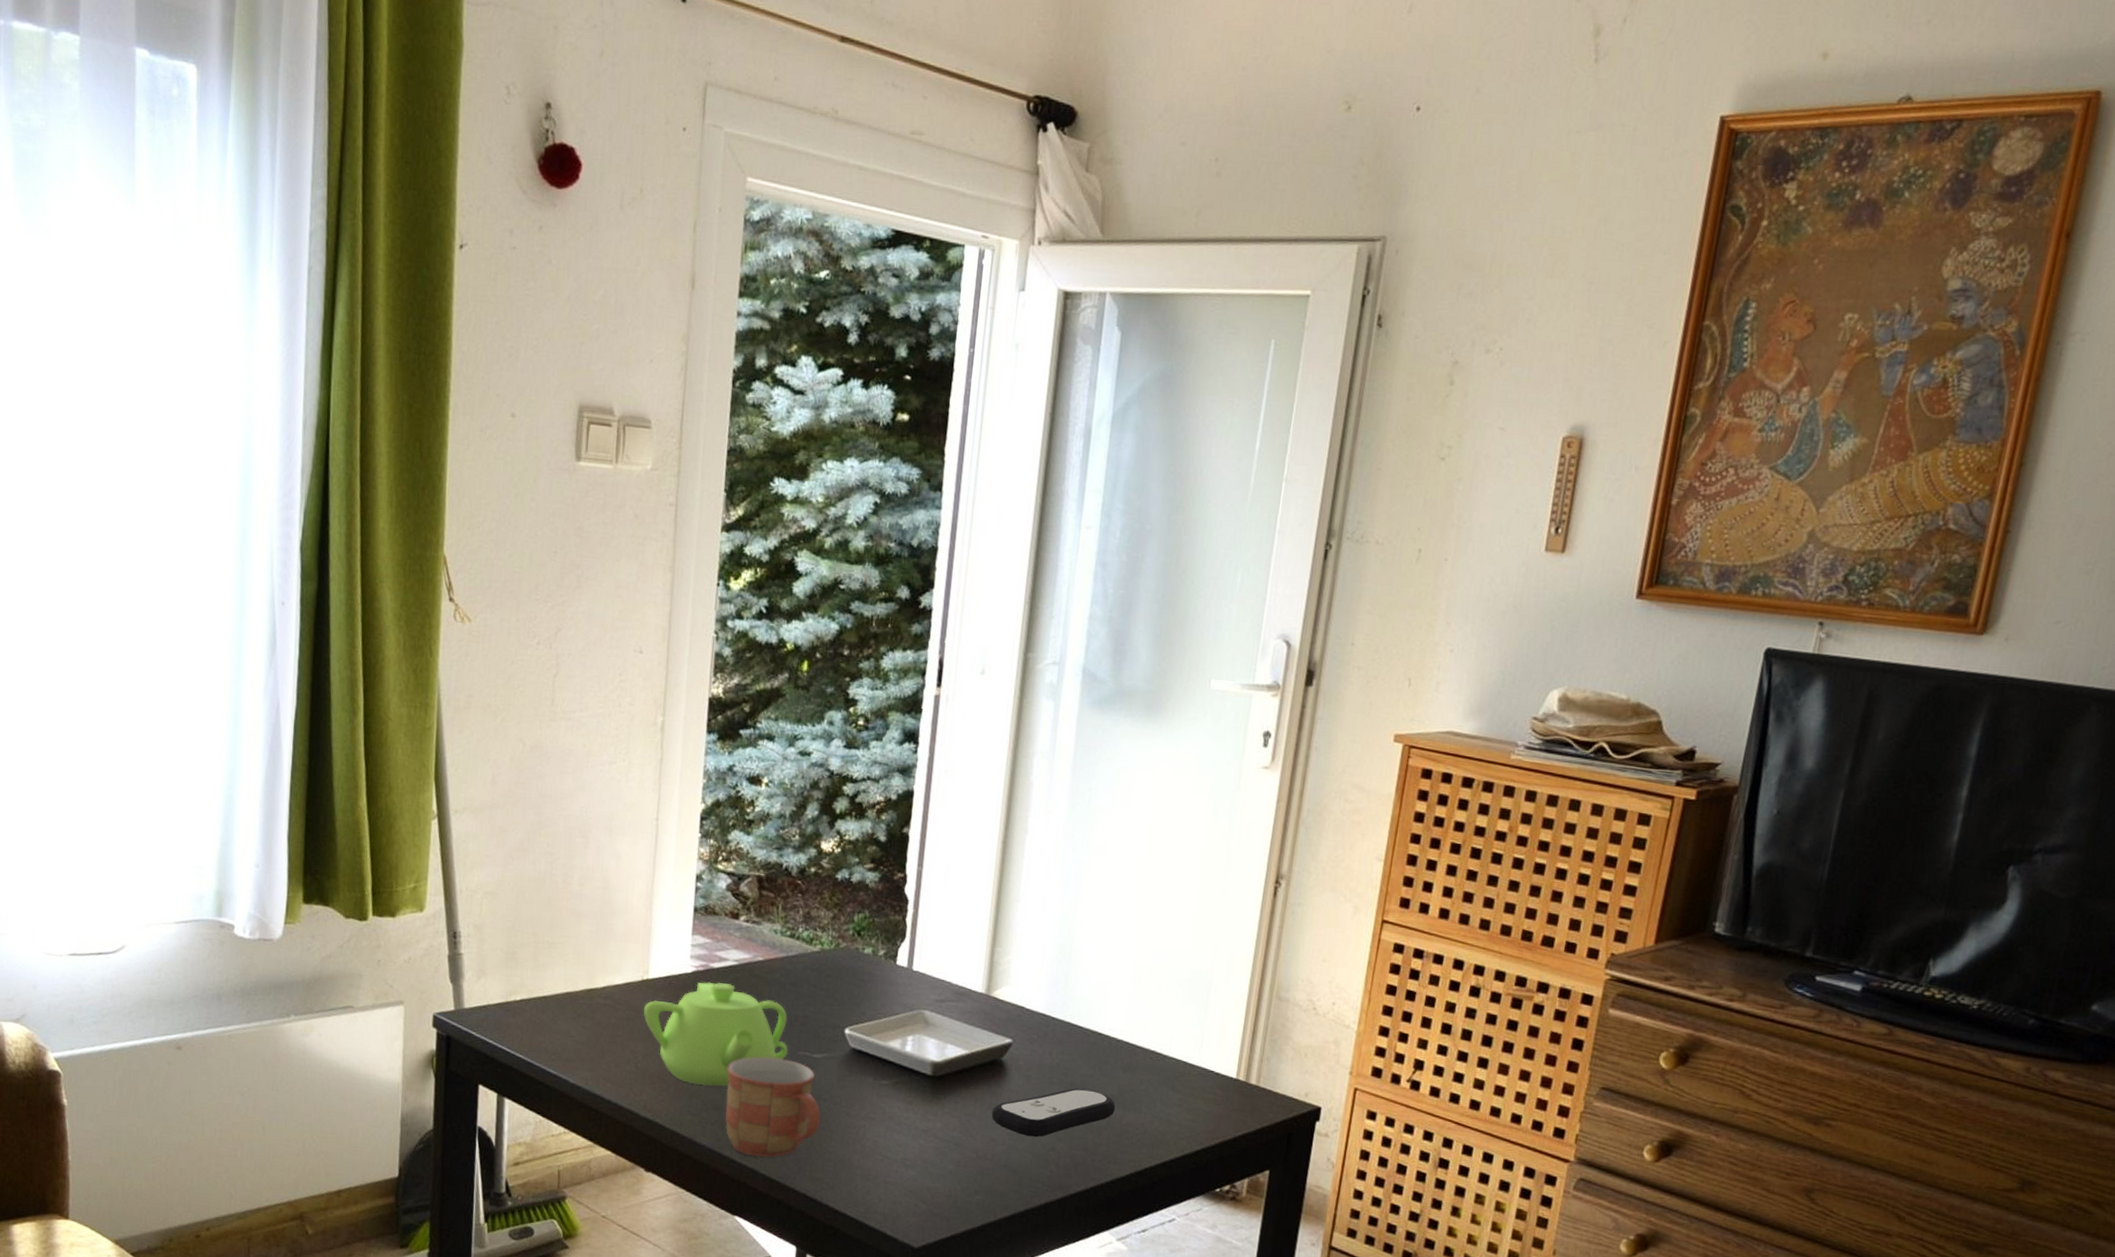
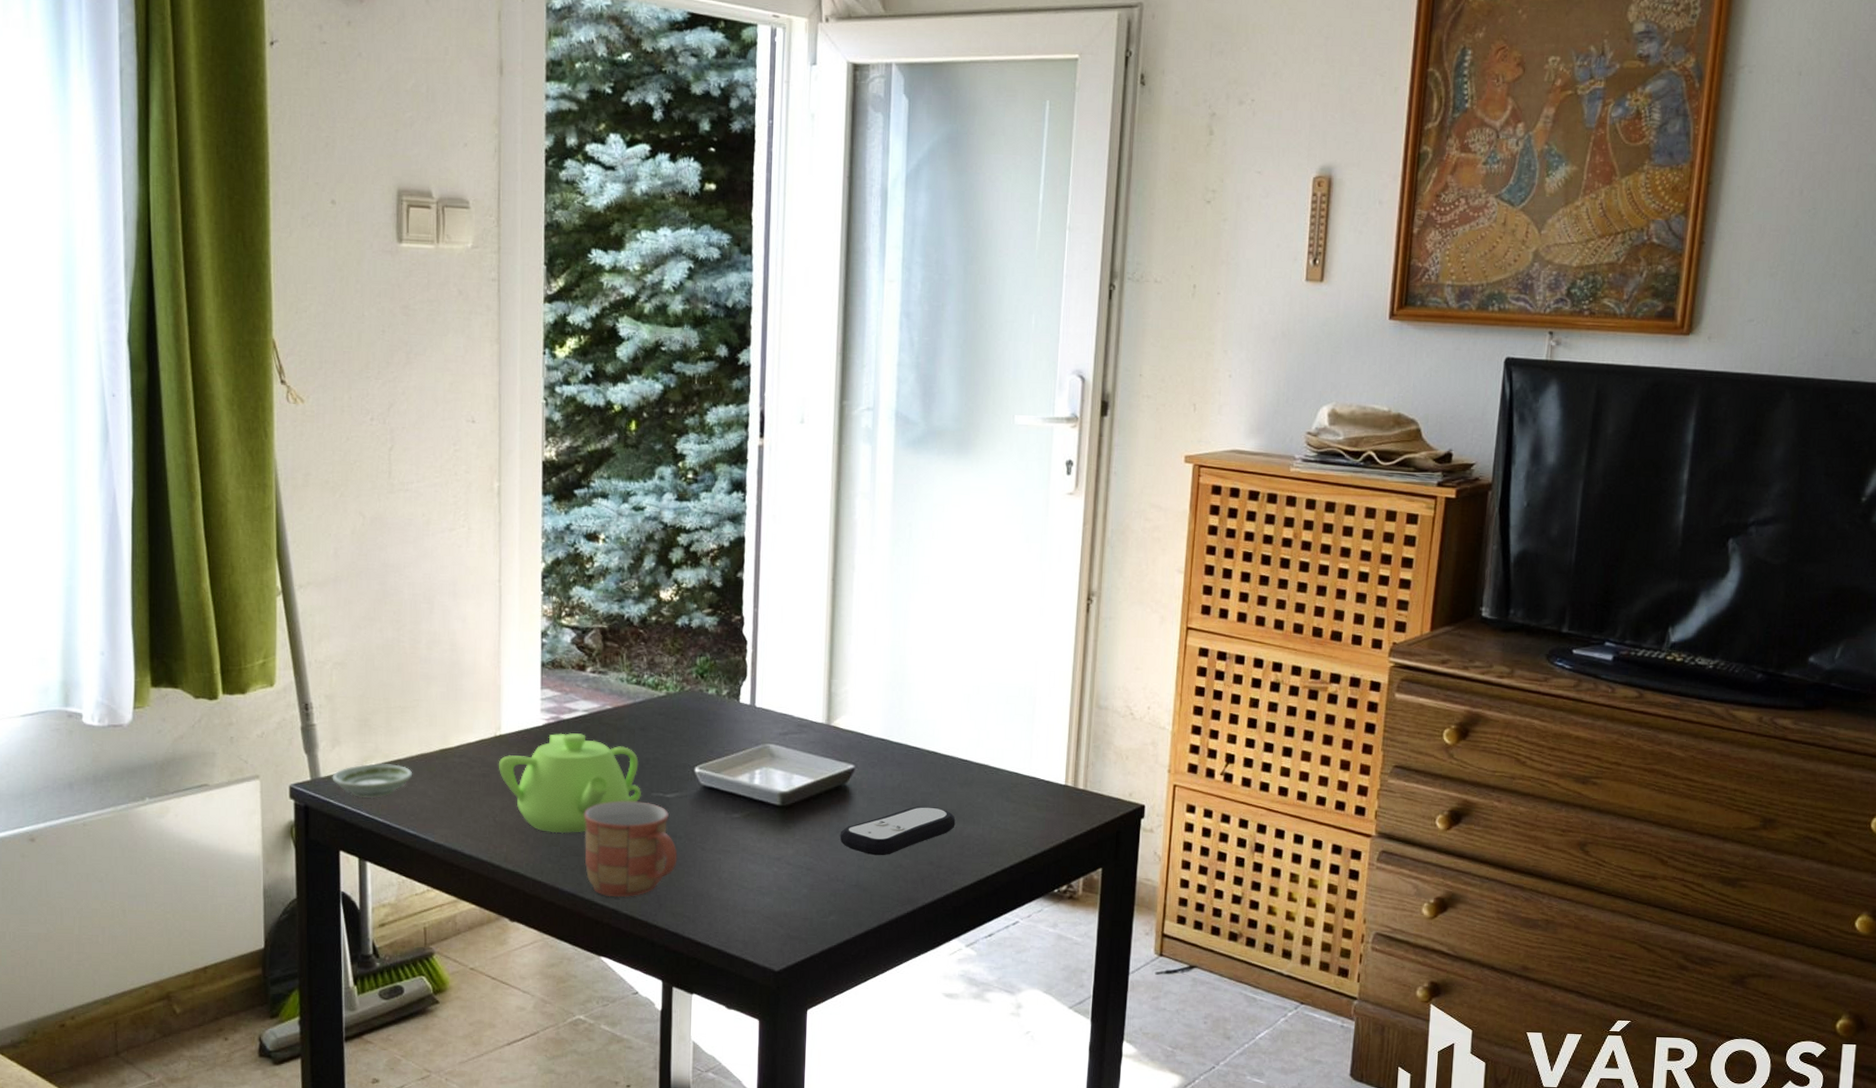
saucer: none [475,998,557,1034] -> present [332,763,413,799]

